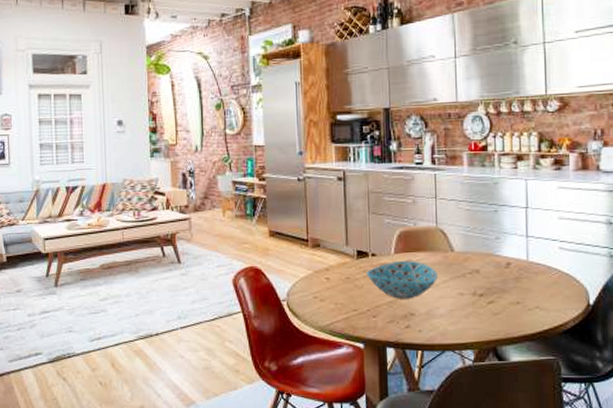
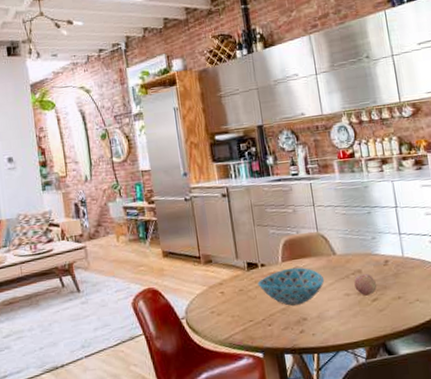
fruit: none [470,275,494,297] -> present [354,274,377,296]

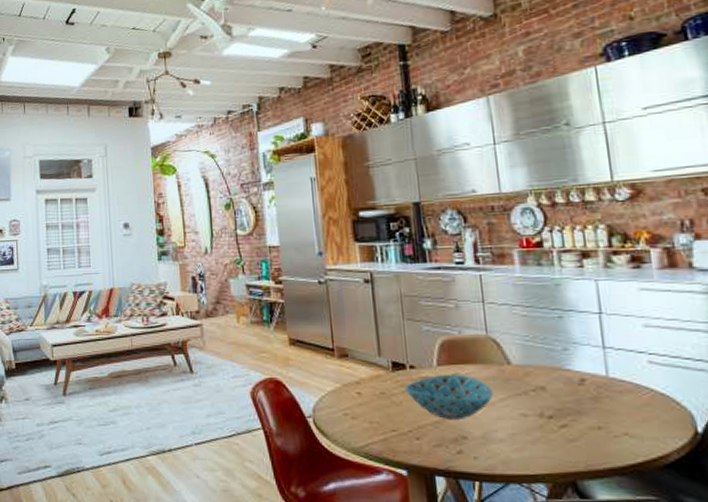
fruit: present [354,274,377,296] -> none [534,393,567,420]

